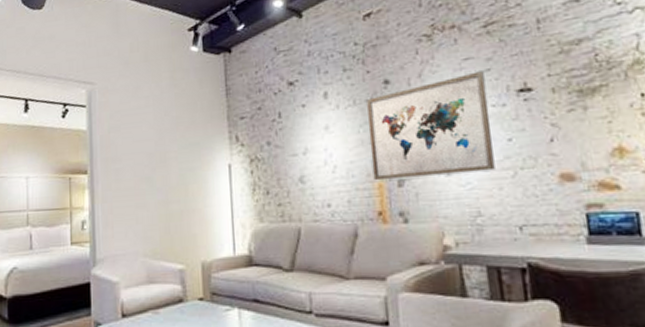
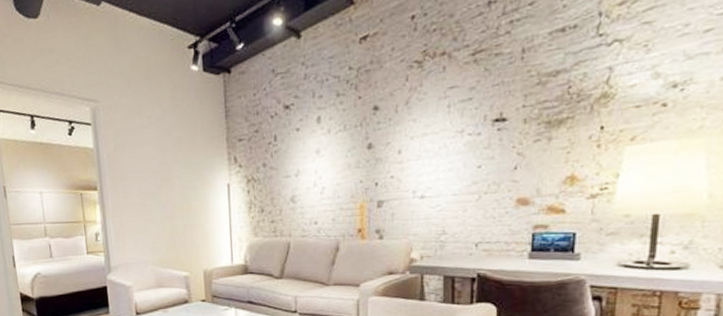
wall art: present [367,71,495,181] -> none [355,100,466,202]

